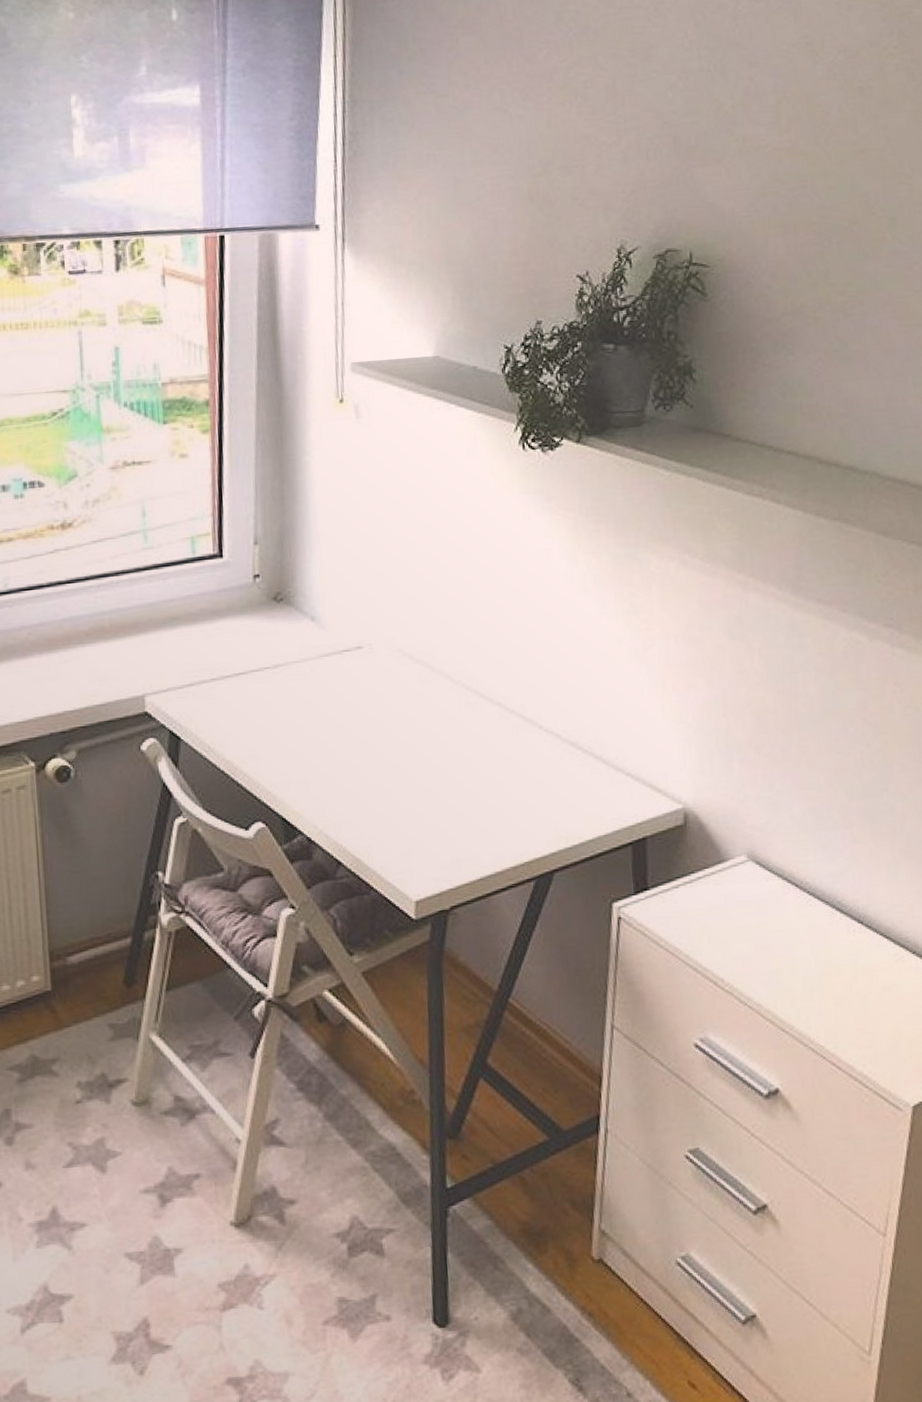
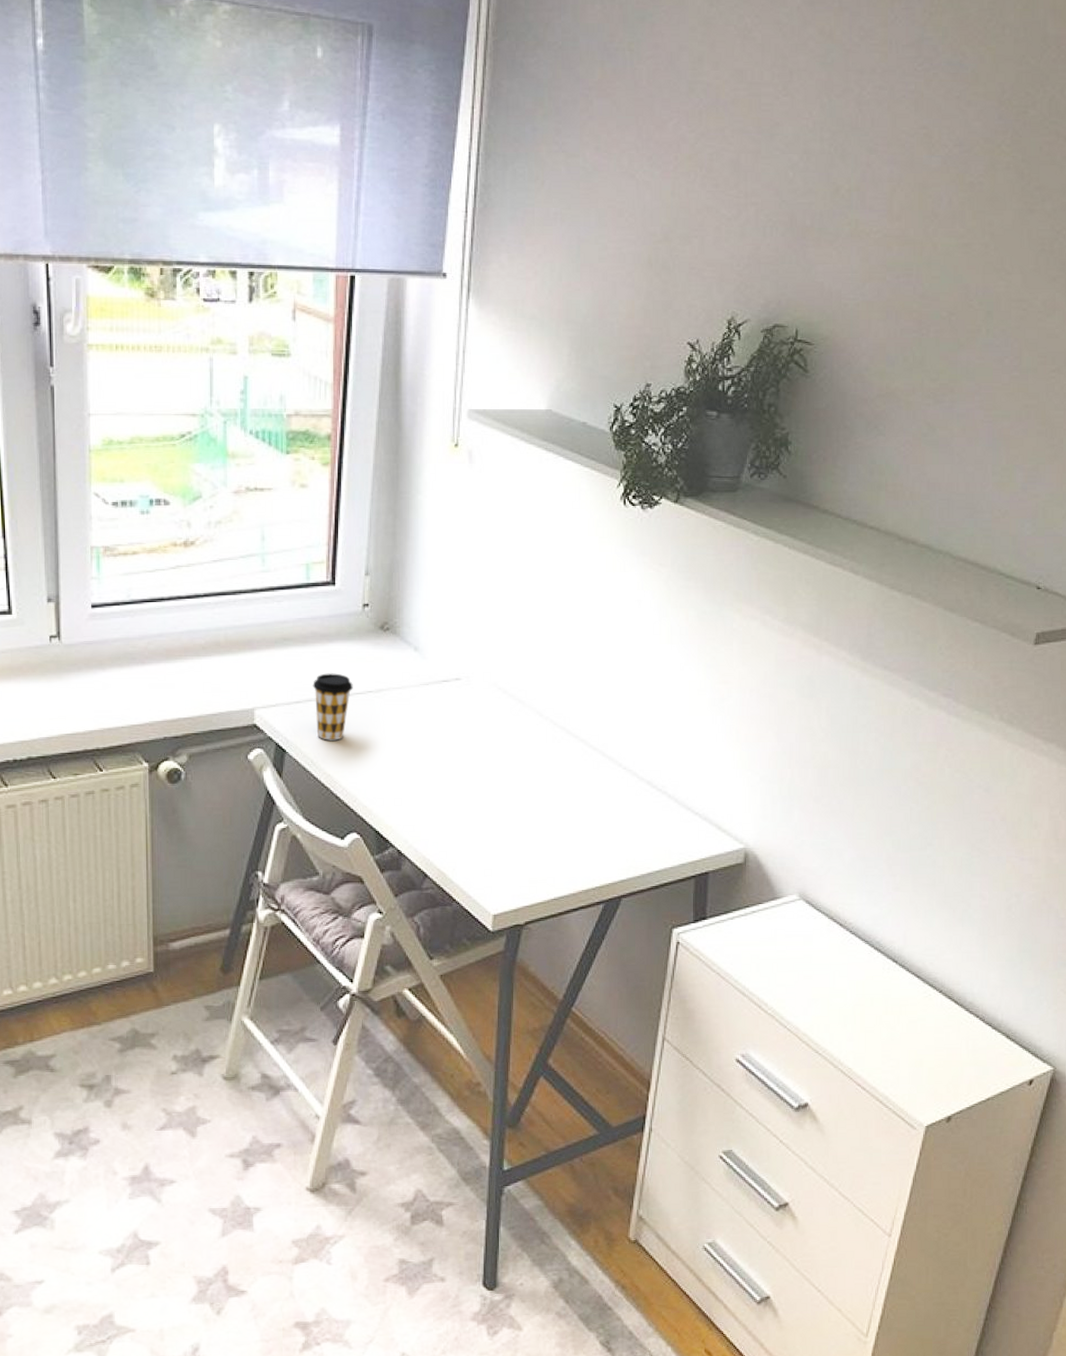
coffee cup: none [205,651,249,724] -> present [312,673,353,741]

